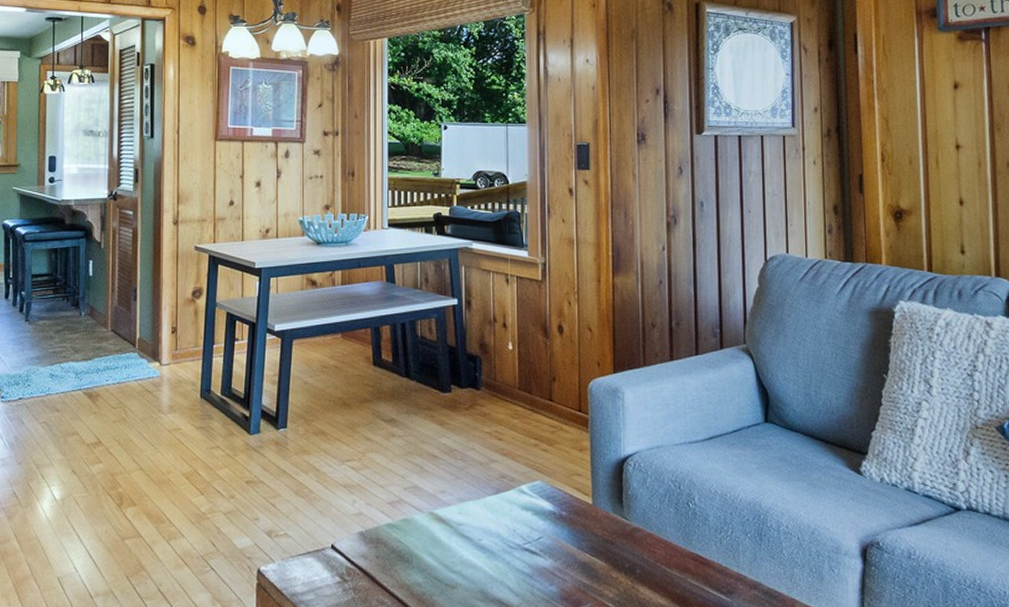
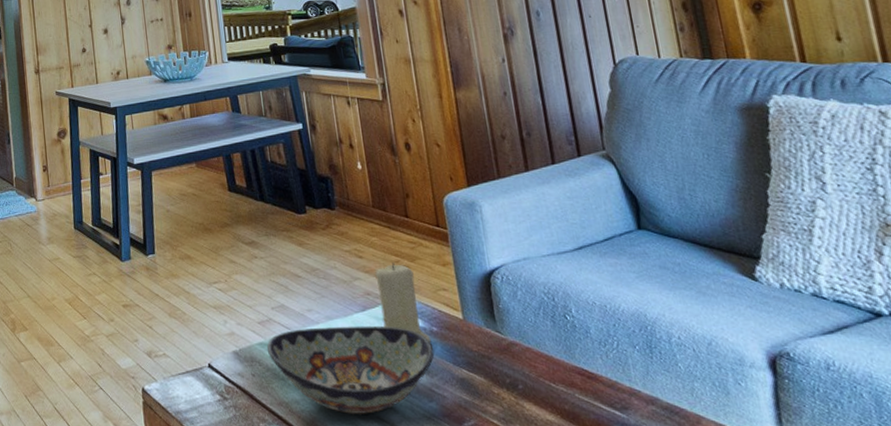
decorative bowl: none [394,508,561,597] -> present [266,326,435,414]
candle: none [513,446,559,527] -> present [375,263,431,342]

